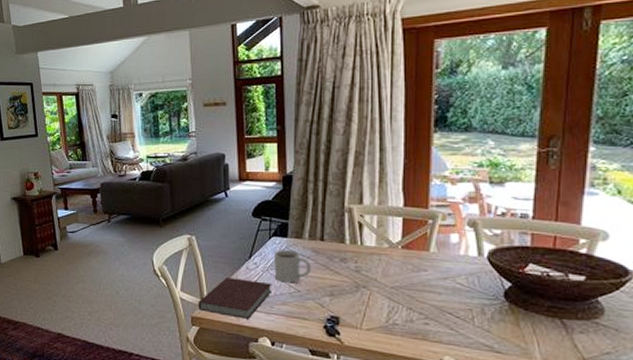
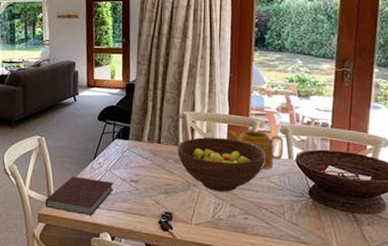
mug: present [274,250,312,283] -> none [116,151,150,182]
fruit bowl: none [344,232,449,294] -> present [178,137,265,192]
teapot: none [401,224,472,269] -> present [226,130,284,170]

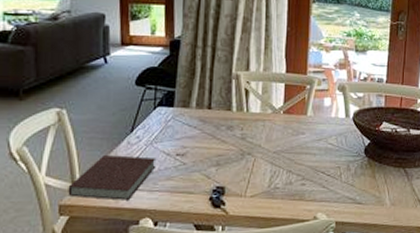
fruit bowl: present [178,137,265,192] -> none [230,98,323,158]
teapot: present [226,130,284,170] -> none [283,89,341,131]

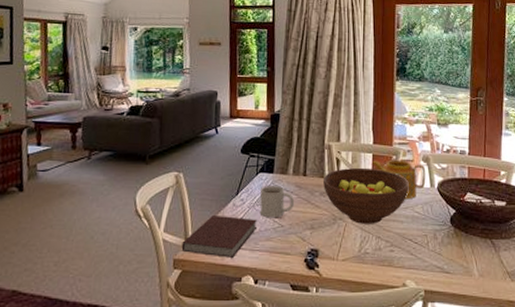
mug: none [158,121,199,156] -> present [260,186,295,218]
fruit bowl: none [230,98,323,158] -> present [323,167,409,224]
teapot: none [283,89,341,131] -> present [371,159,426,200]

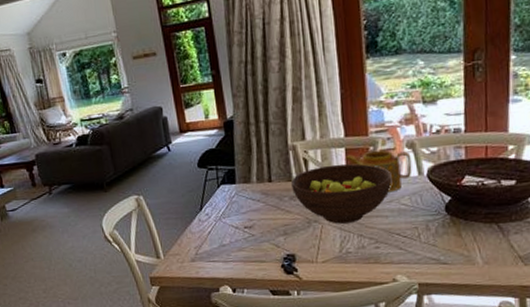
notebook: present [181,214,258,258] -> none [154,231,228,271]
mug: present [260,186,295,218] -> none [225,196,263,229]

